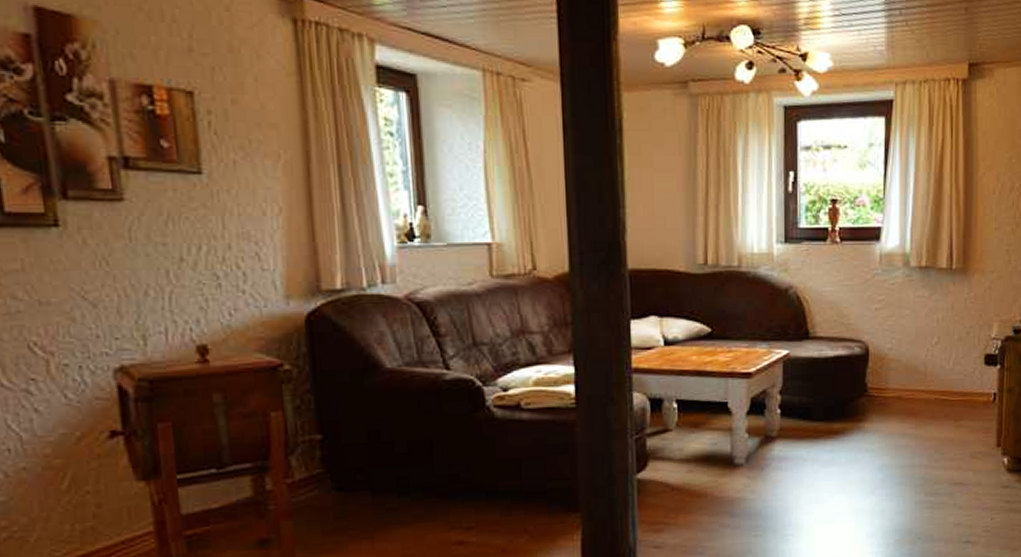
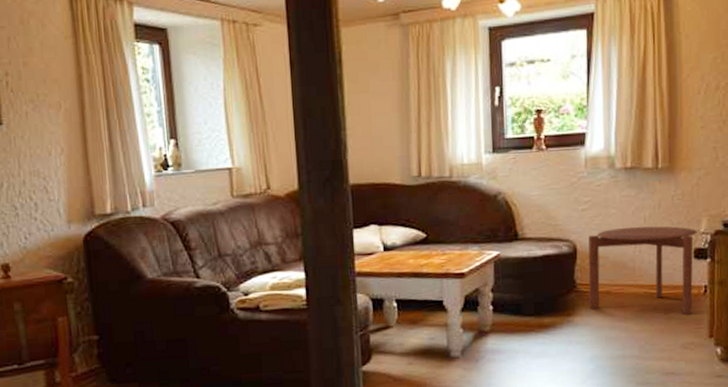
side table: none [880,329,988,423] -> present [588,226,697,315]

